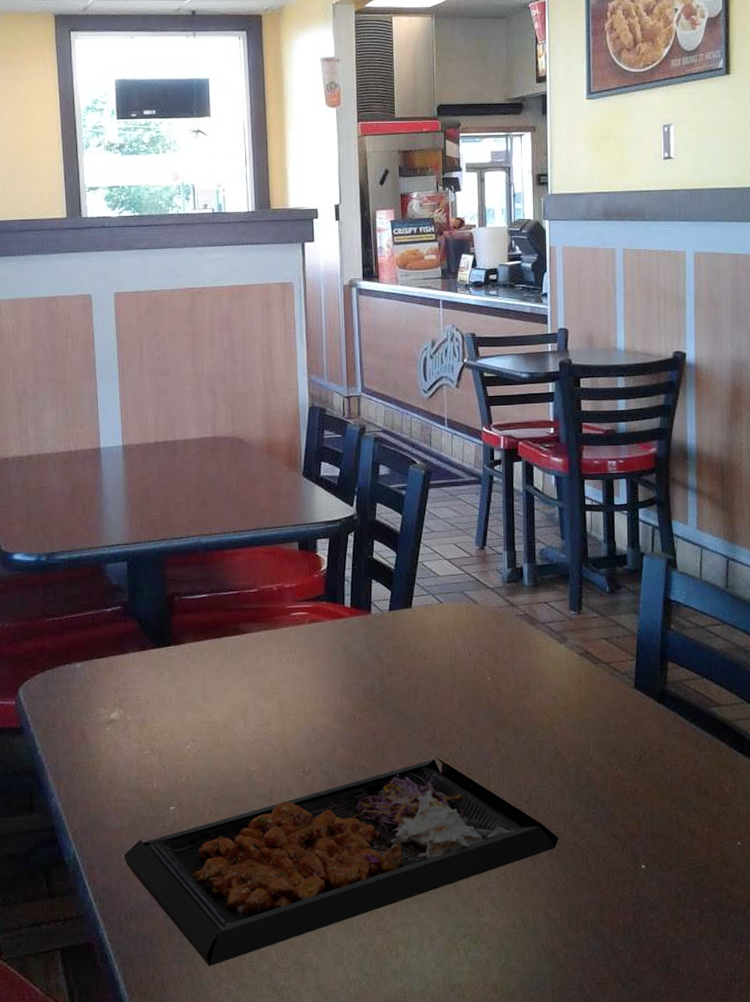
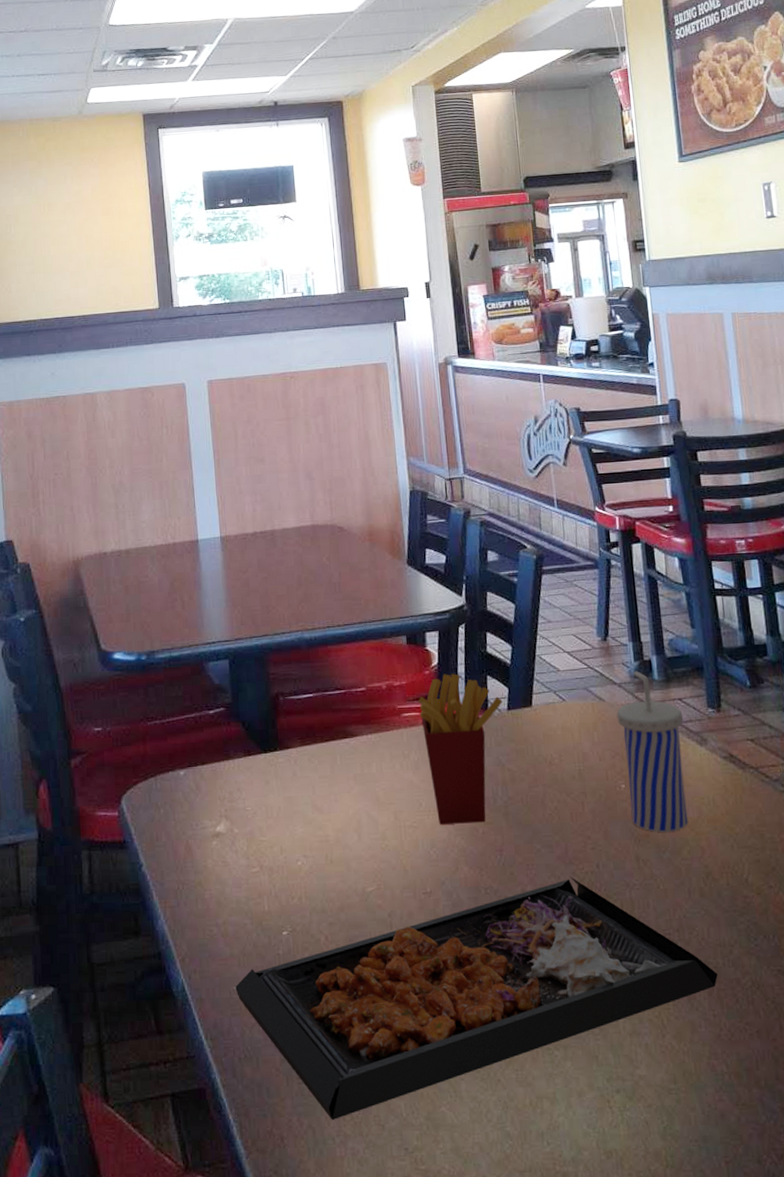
french fries: none [307,577,385,712] -> present [418,673,503,825]
beverage cup: none [488,577,548,718] -> present [616,671,688,832]

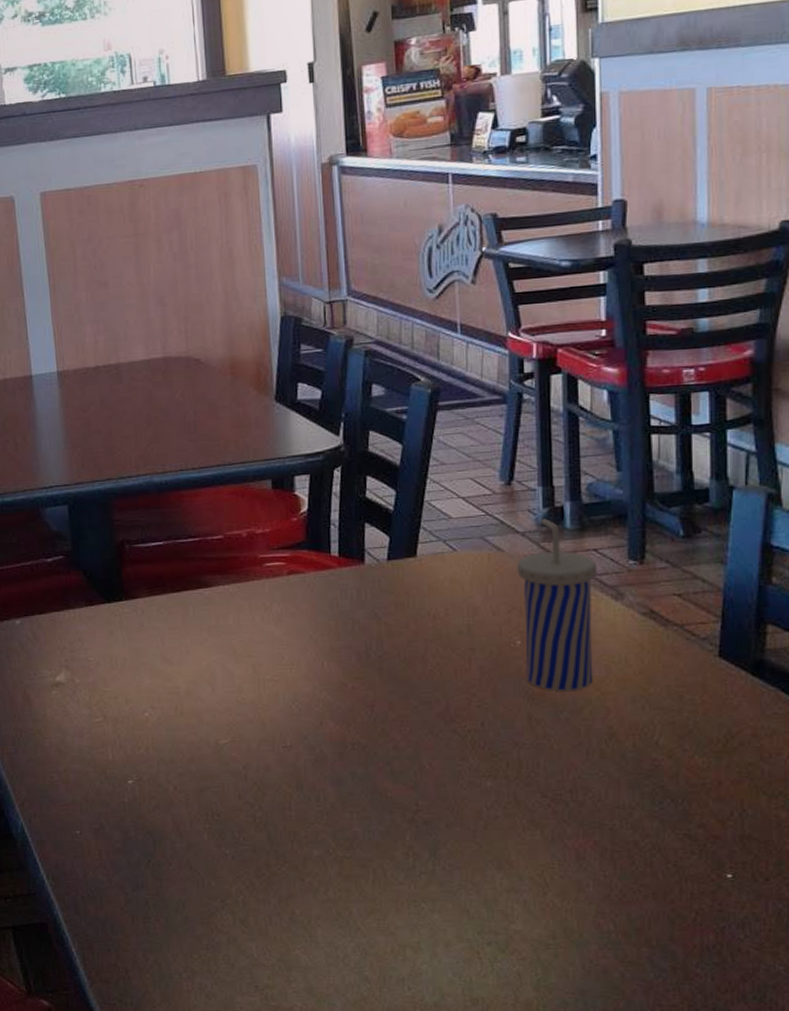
food tray: present [235,876,718,1120] -> none [77,734,613,957]
french fries: present [418,673,503,825] -> none [284,521,382,679]

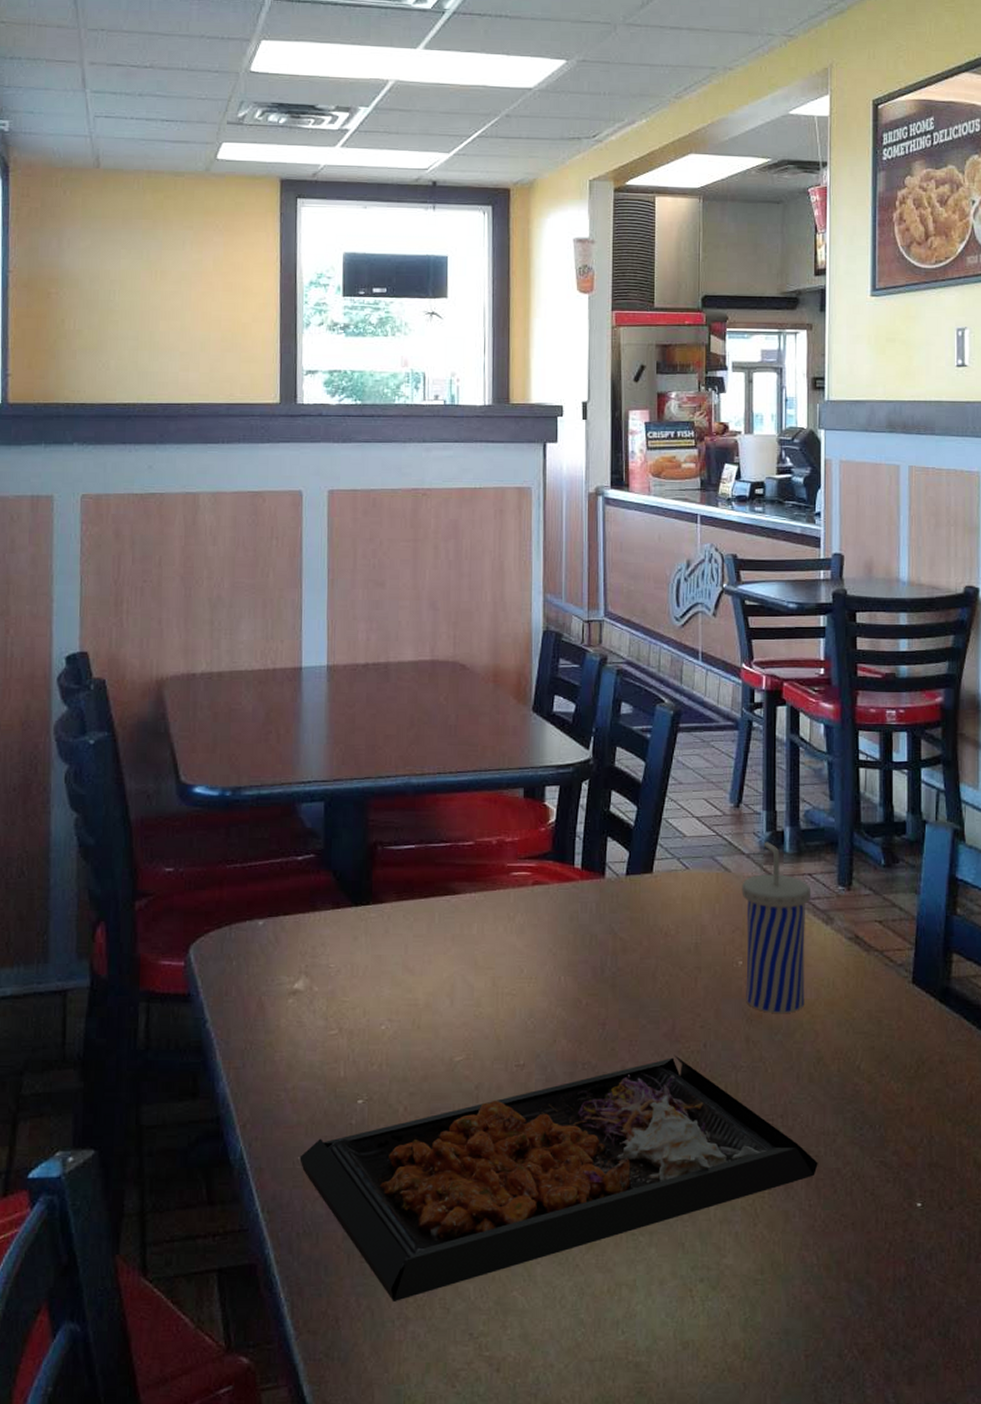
food tray: none [77,734,613,957] -> present [299,1055,818,1301]

